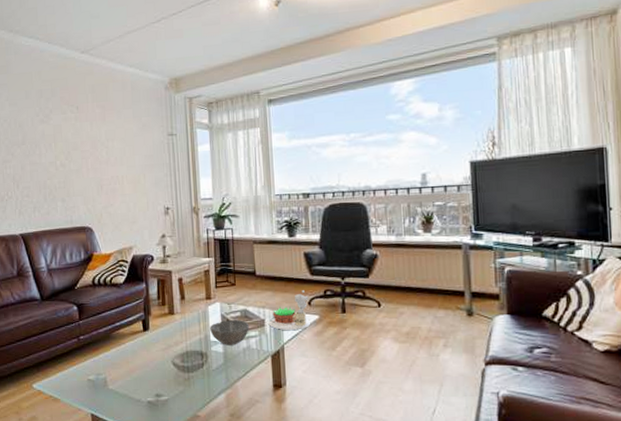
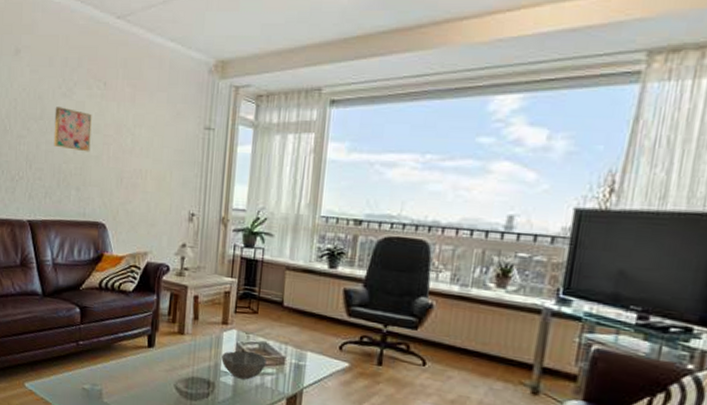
wall art: none [35,131,71,168] -> present [53,107,92,152]
succulent plant: present [268,289,310,331] -> none [289,331,341,376]

